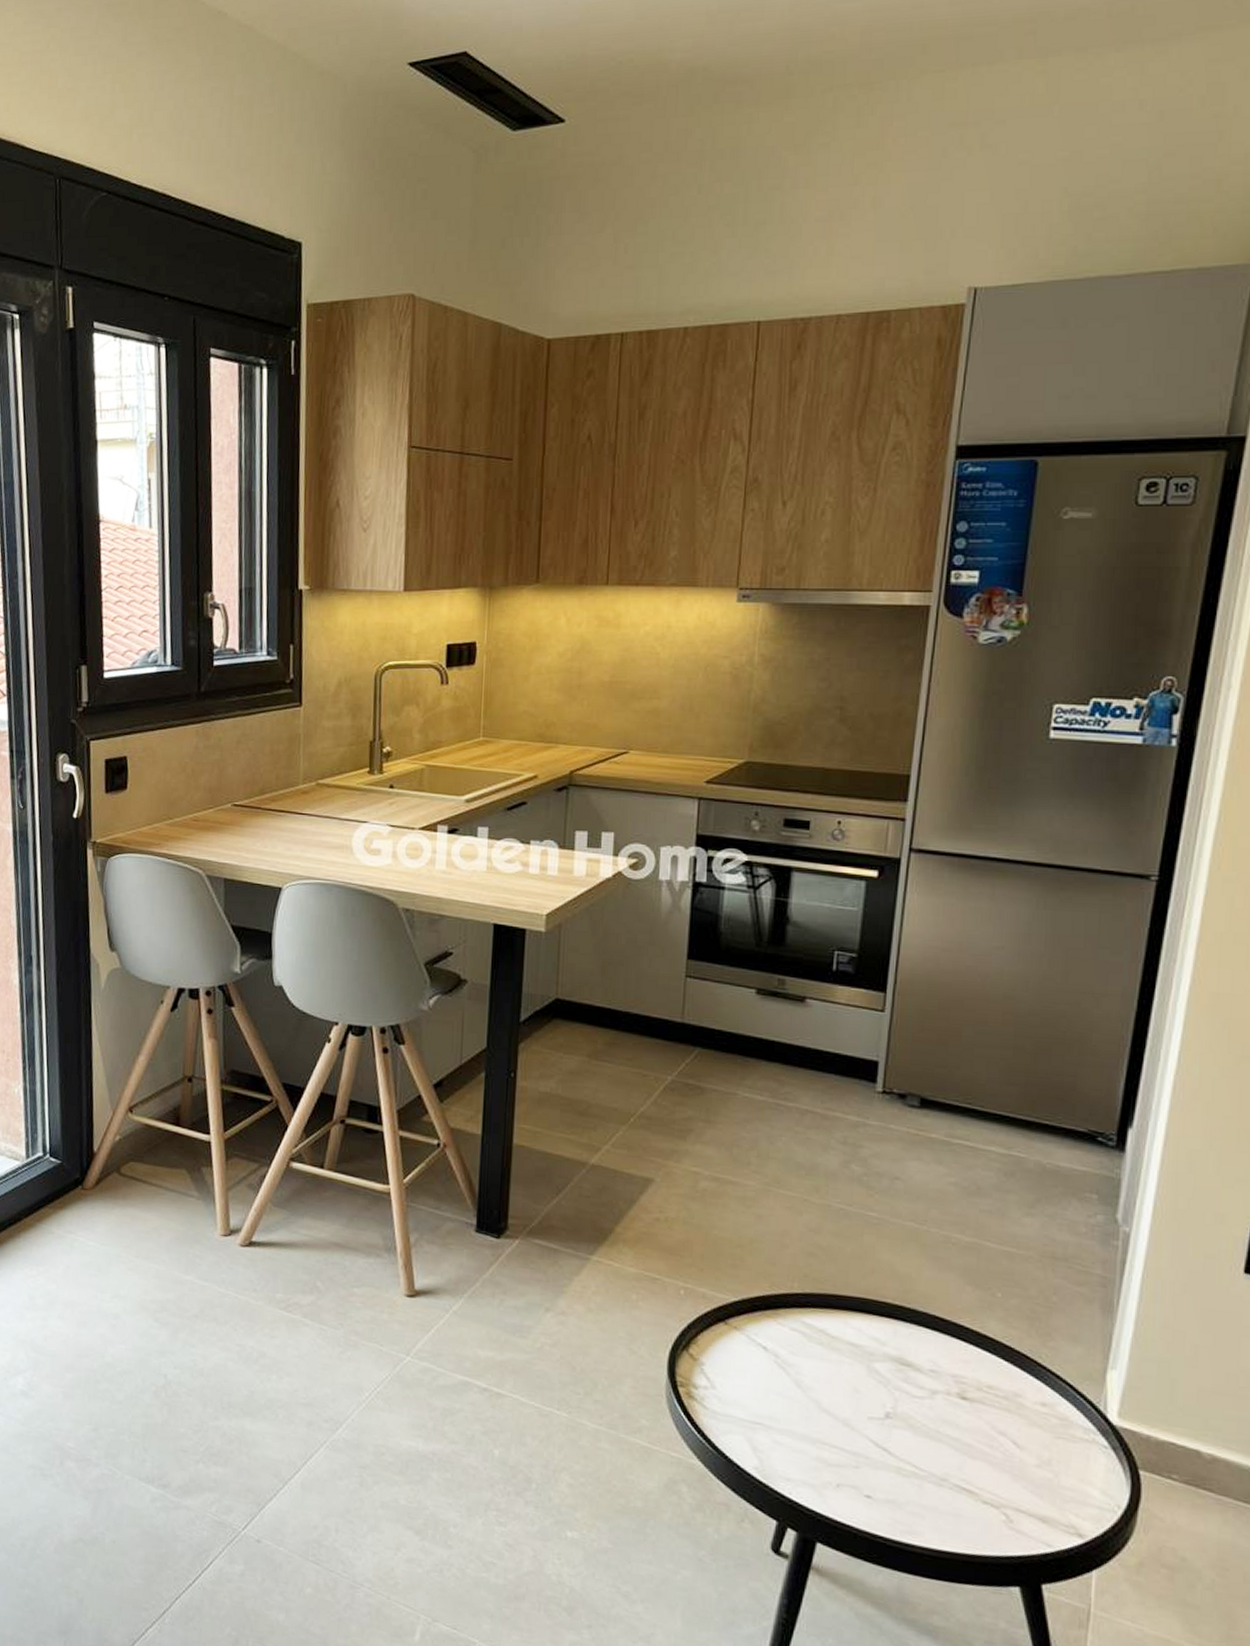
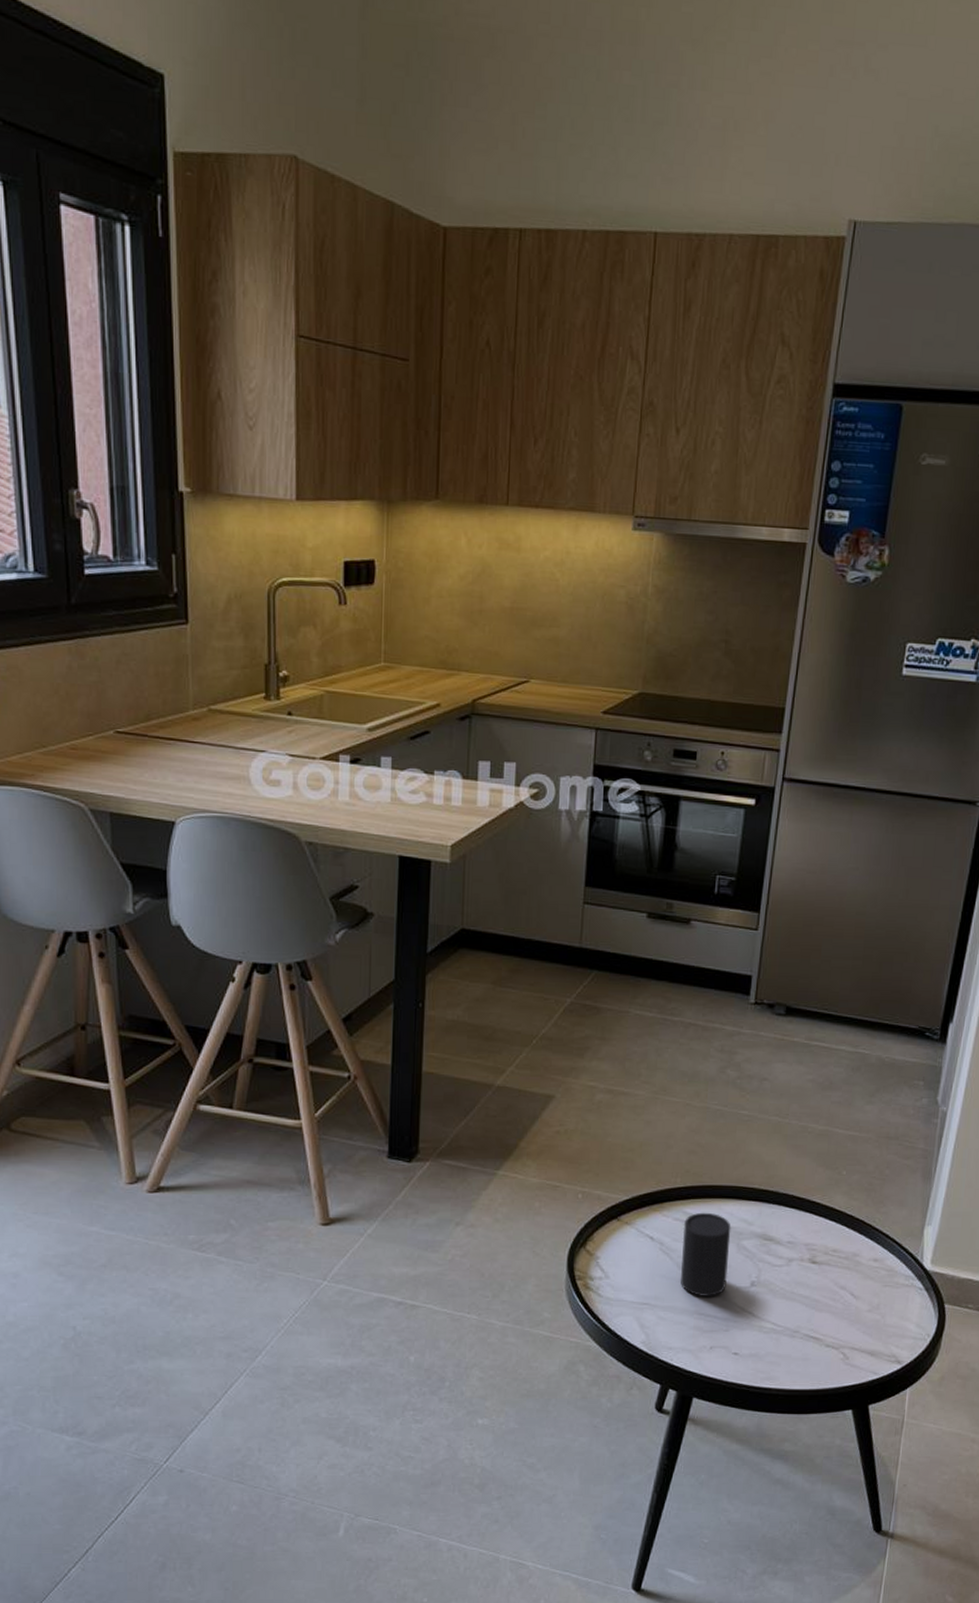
cup: none [800,1324,860,1425] -> present [681,1212,731,1296]

